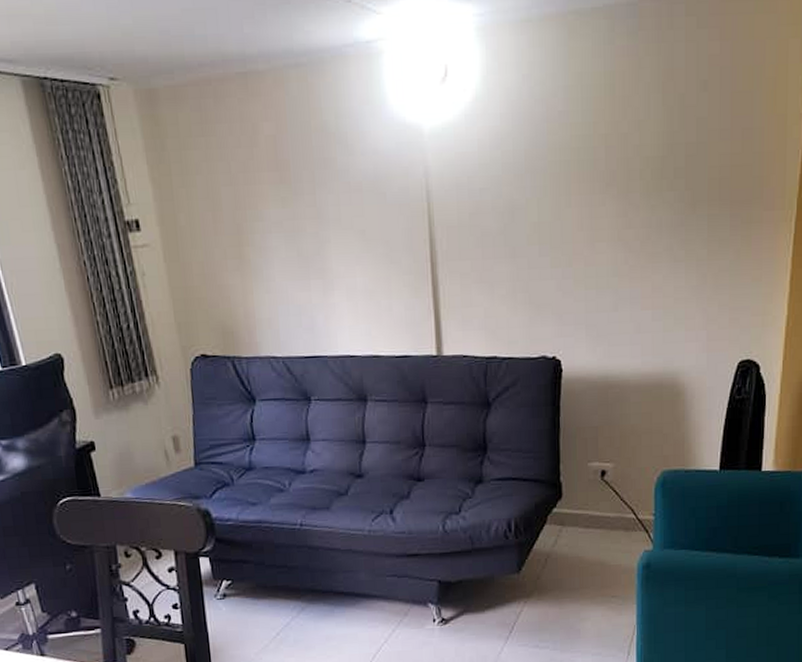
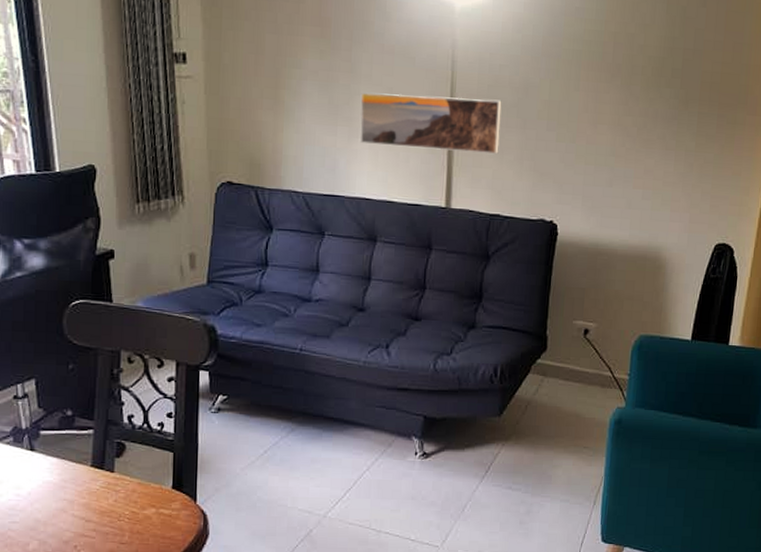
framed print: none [331,228,489,296] -> present [360,92,502,154]

